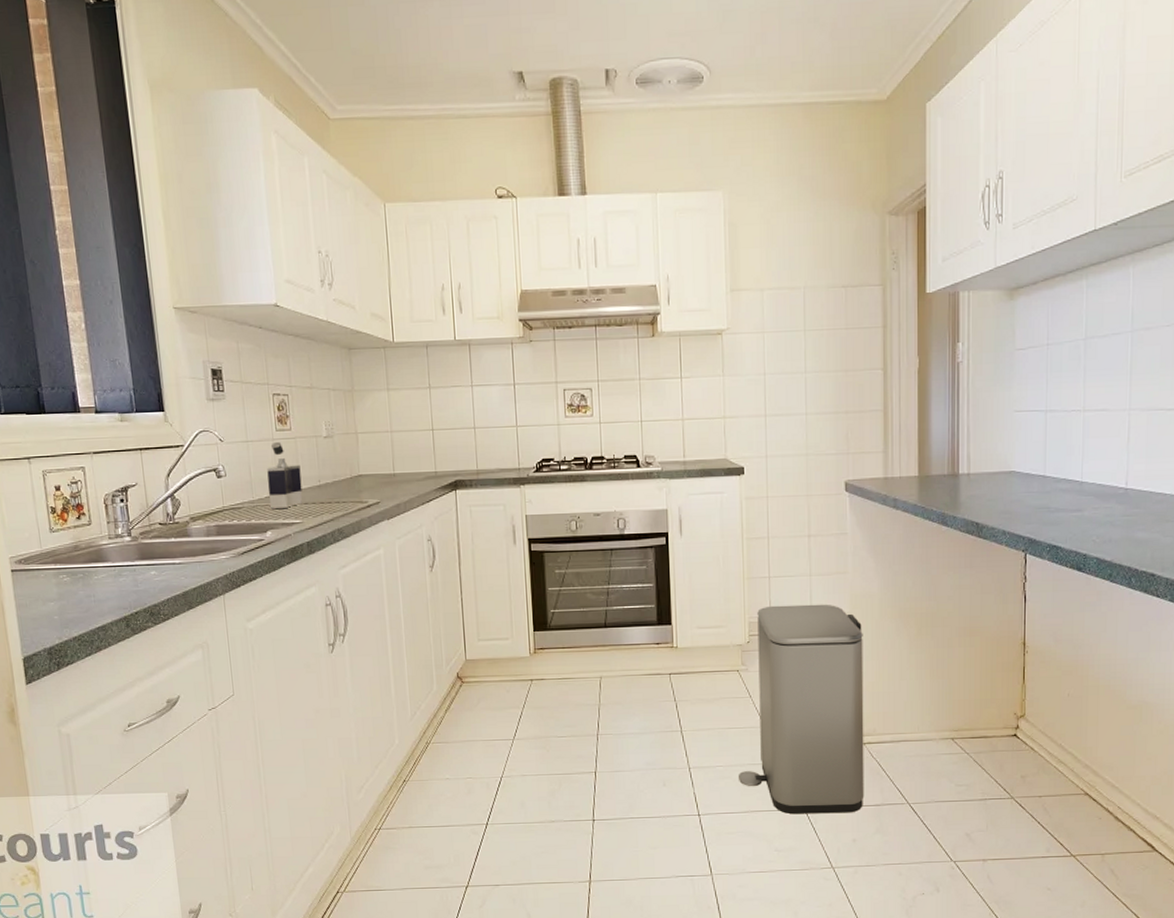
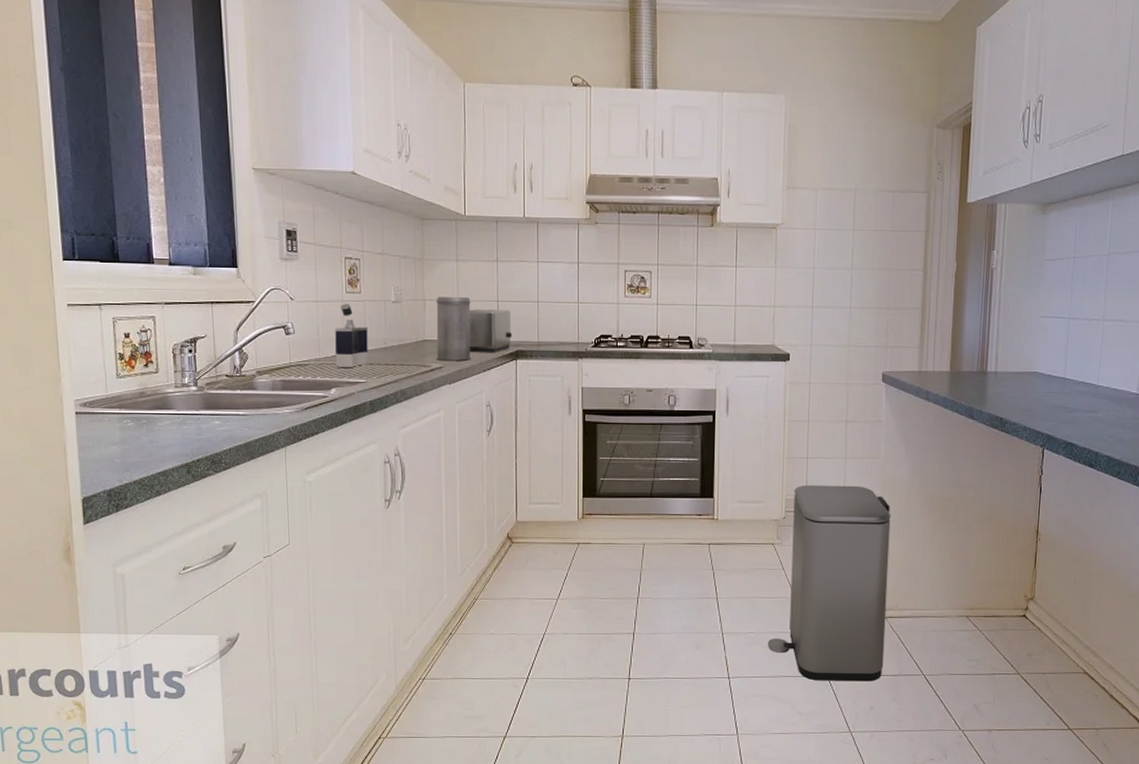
canister: none [368,428,408,496] -> present [436,297,471,362]
toaster: none [403,438,451,486] -> present [469,309,513,353]

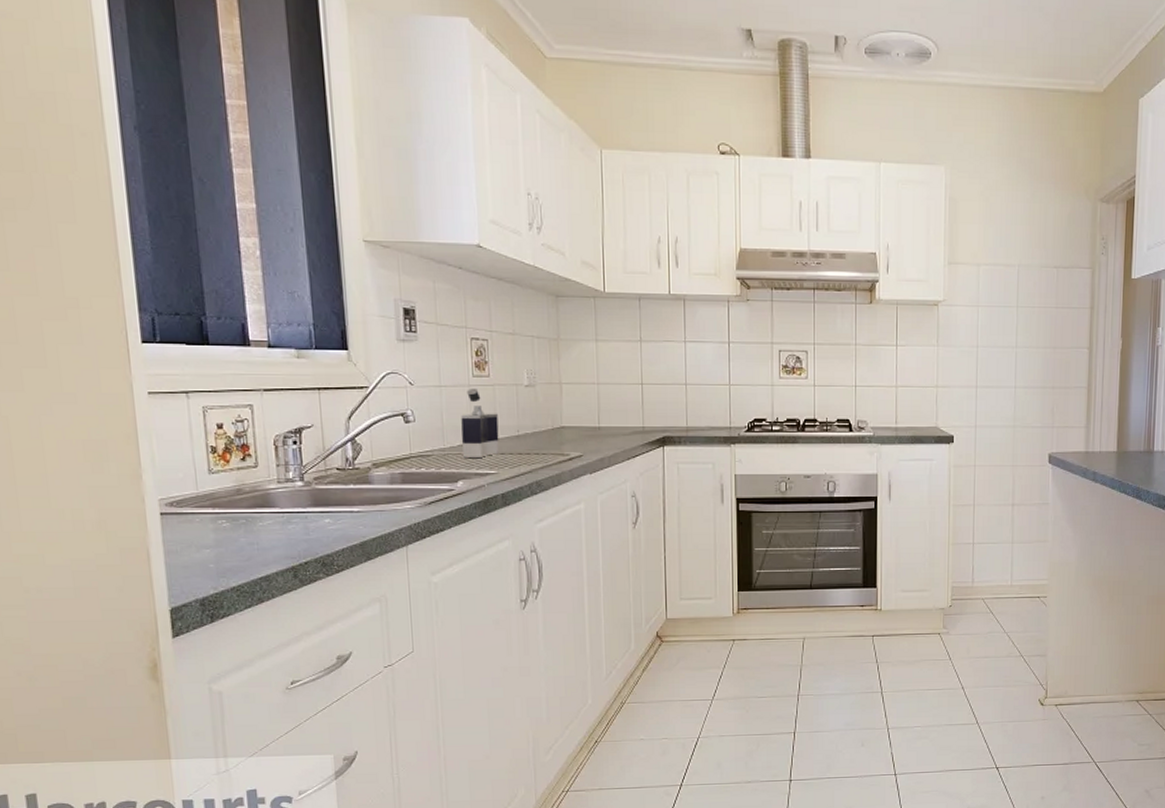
canister: present [436,297,471,362] -> none [574,380,613,450]
toaster: present [469,309,513,353] -> none [610,393,659,440]
pedal bin: present [768,484,891,682] -> none [936,570,1059,773]

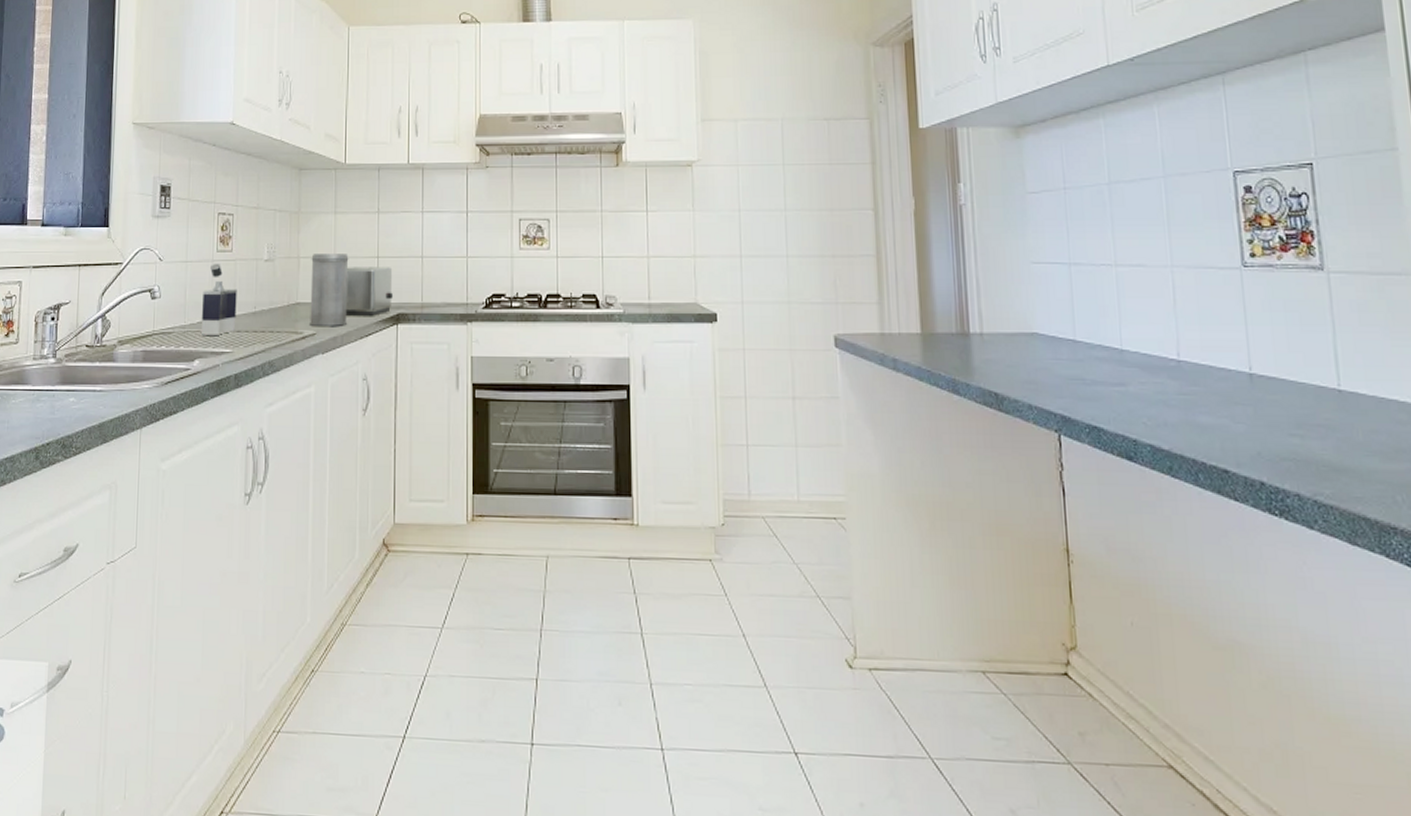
canister: none [574,380,613,450] -> present [310,254,349,327]
toaster: none [610,393,659,440] -> present [345,267,394,317]

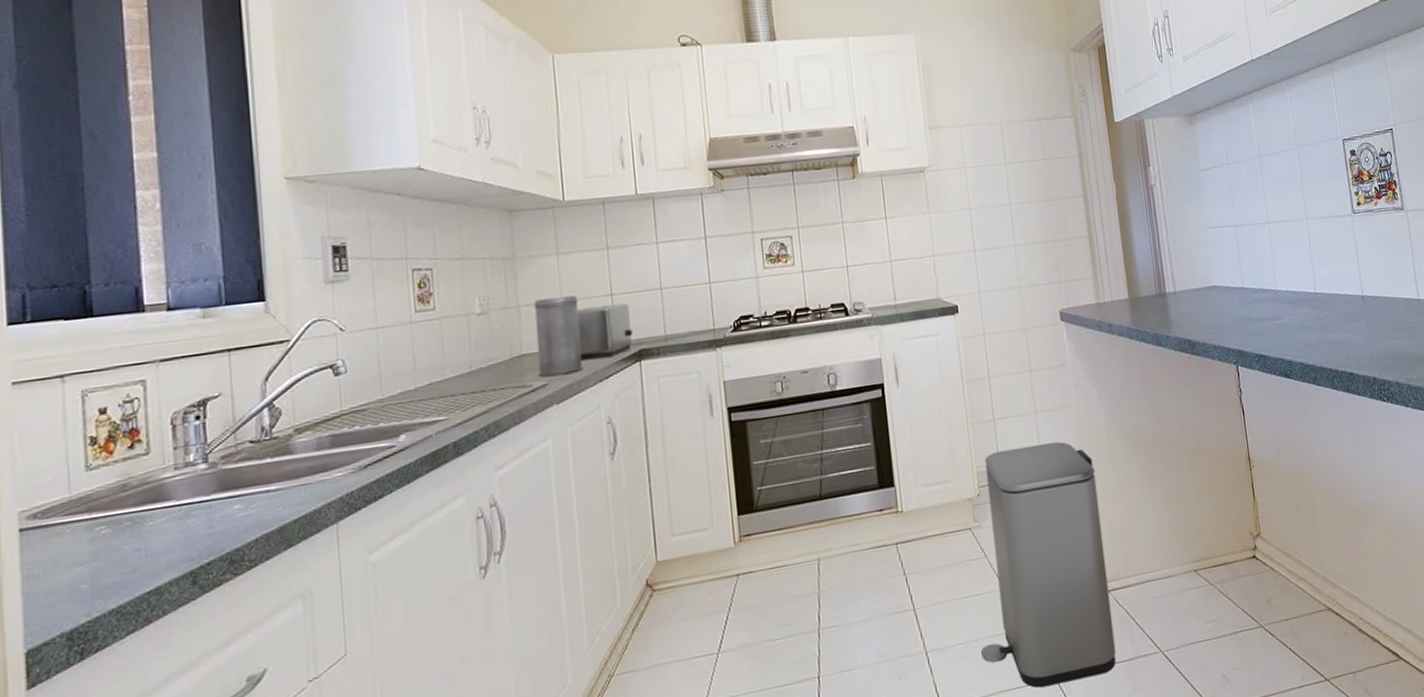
perfume bottle: present [201,263,237,335] -> none [402,324,449,406]
pedal bin: none [712,480,873,765] -> present [981,441,1116,688]

